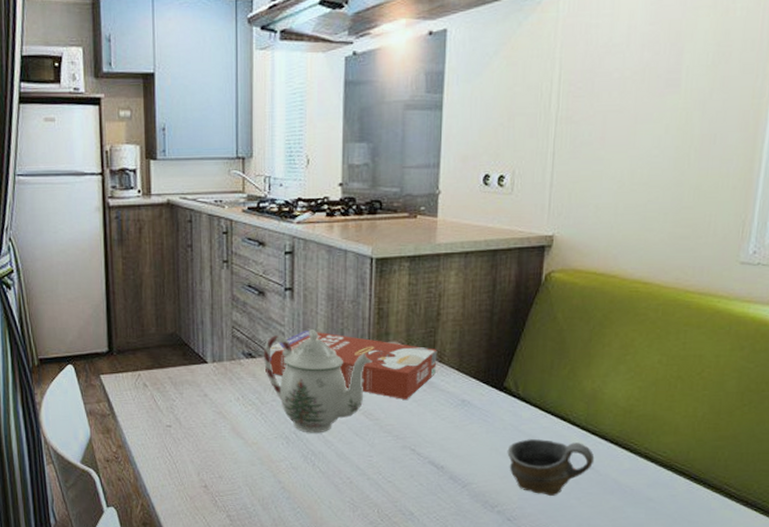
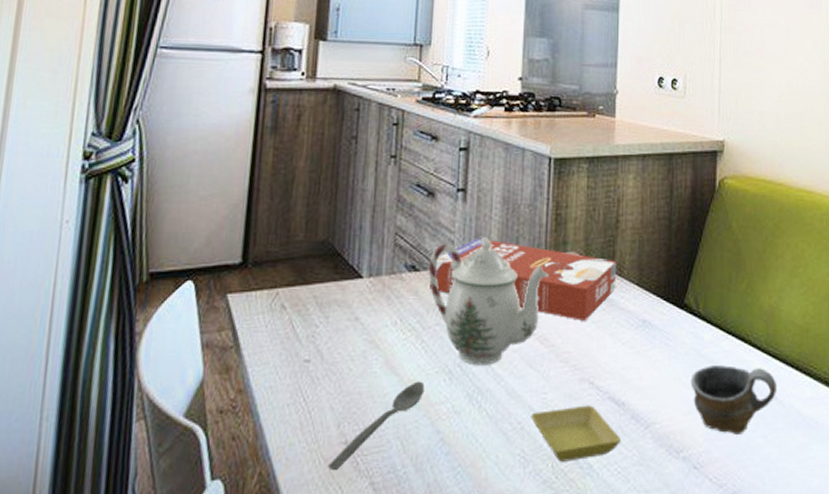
spoon: none [193,444,266,506] -> present [328,381,425,471]
saucer: none [358,467,439,509] -> present [530,405,621,462]

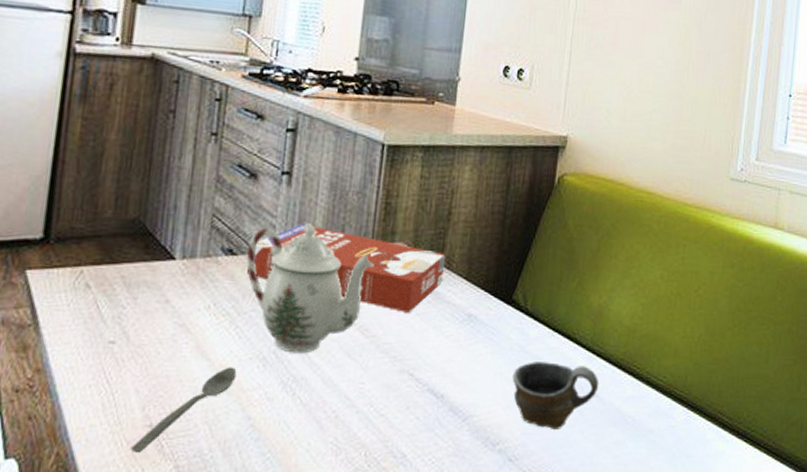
saucer: present [530,405,621,462] -> none [346,396,437,451]

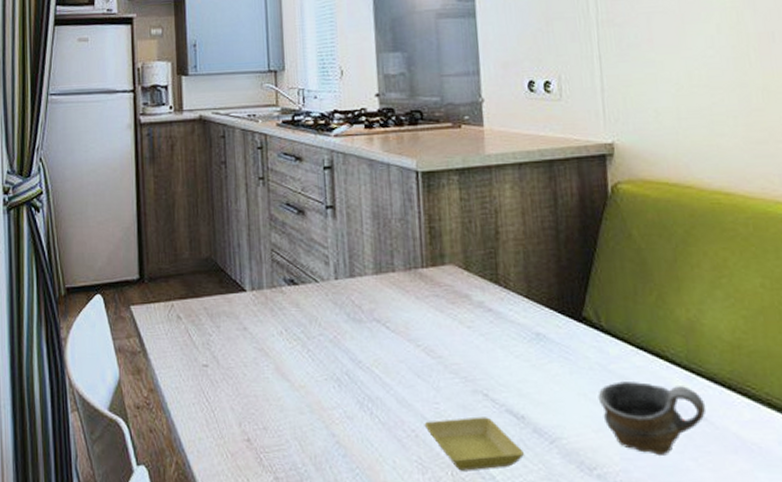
spoon: present [131,367,237,454] -> none [235,387,316,465]
teapot: present [246,222,374,353] -> none [306,250,428,374]
cereal box: present [247,223,446,313] -> none [310,252,502,333]
saucer: none [346,396,437,451] -> present [424,417,524,471]

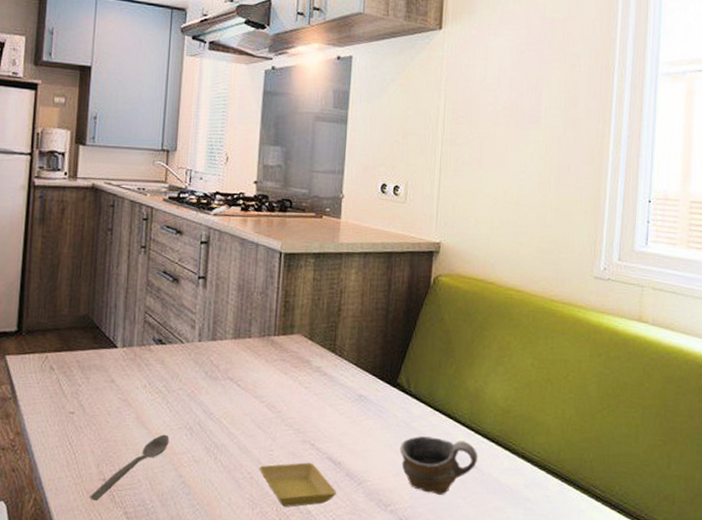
spoon: none [235,387,316,465] -> present [90,434,169,501]

